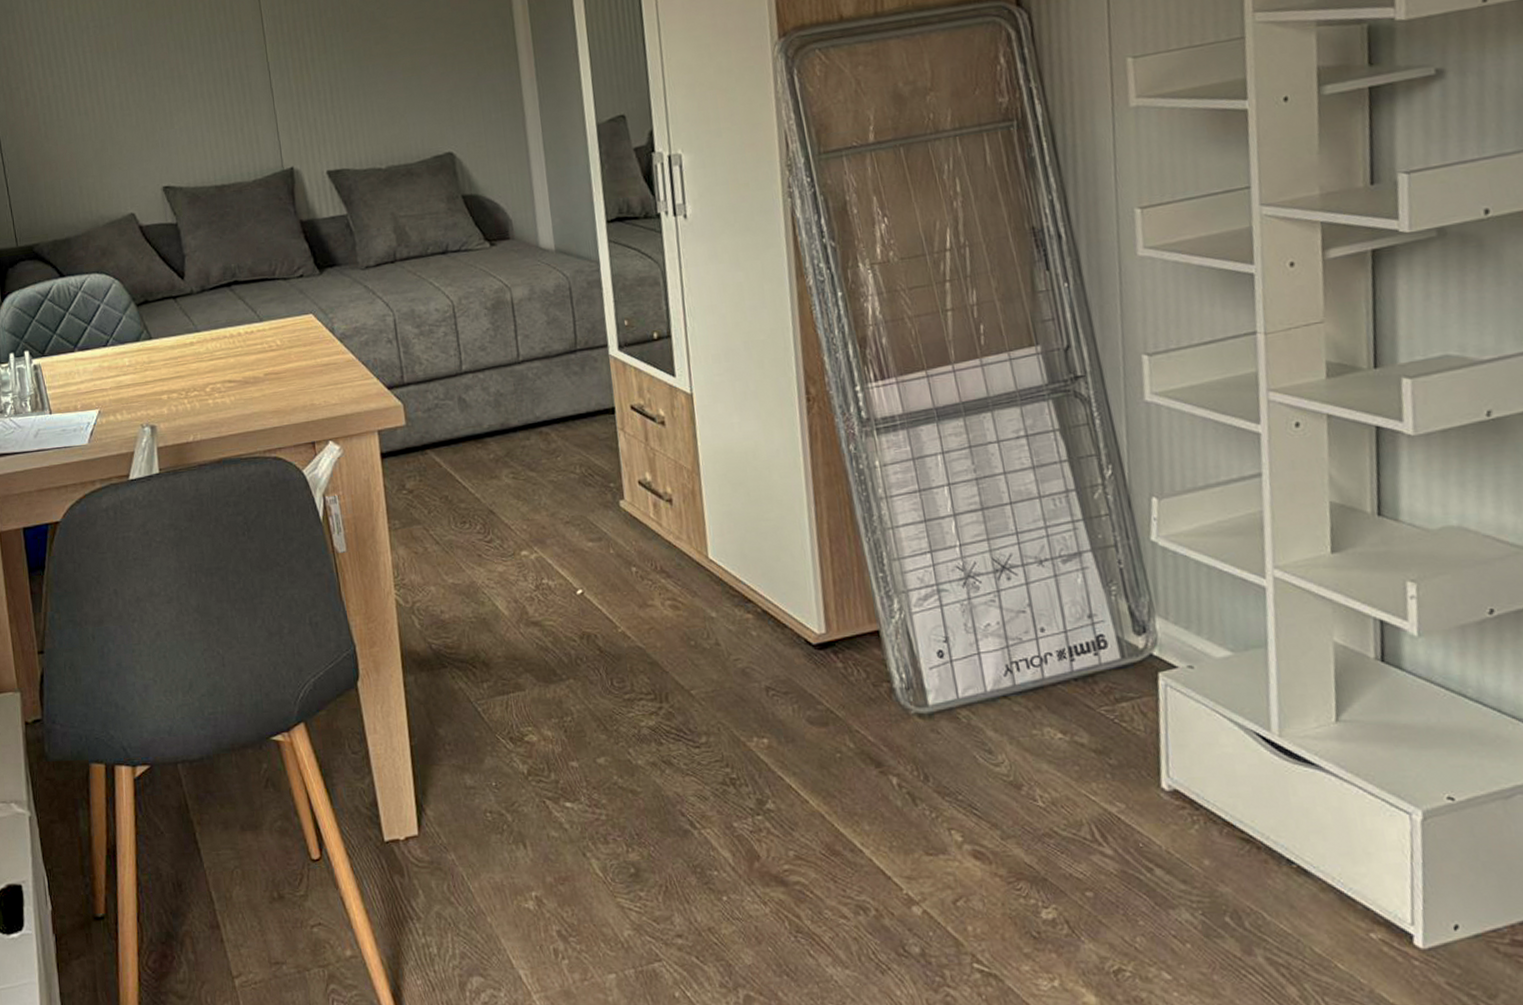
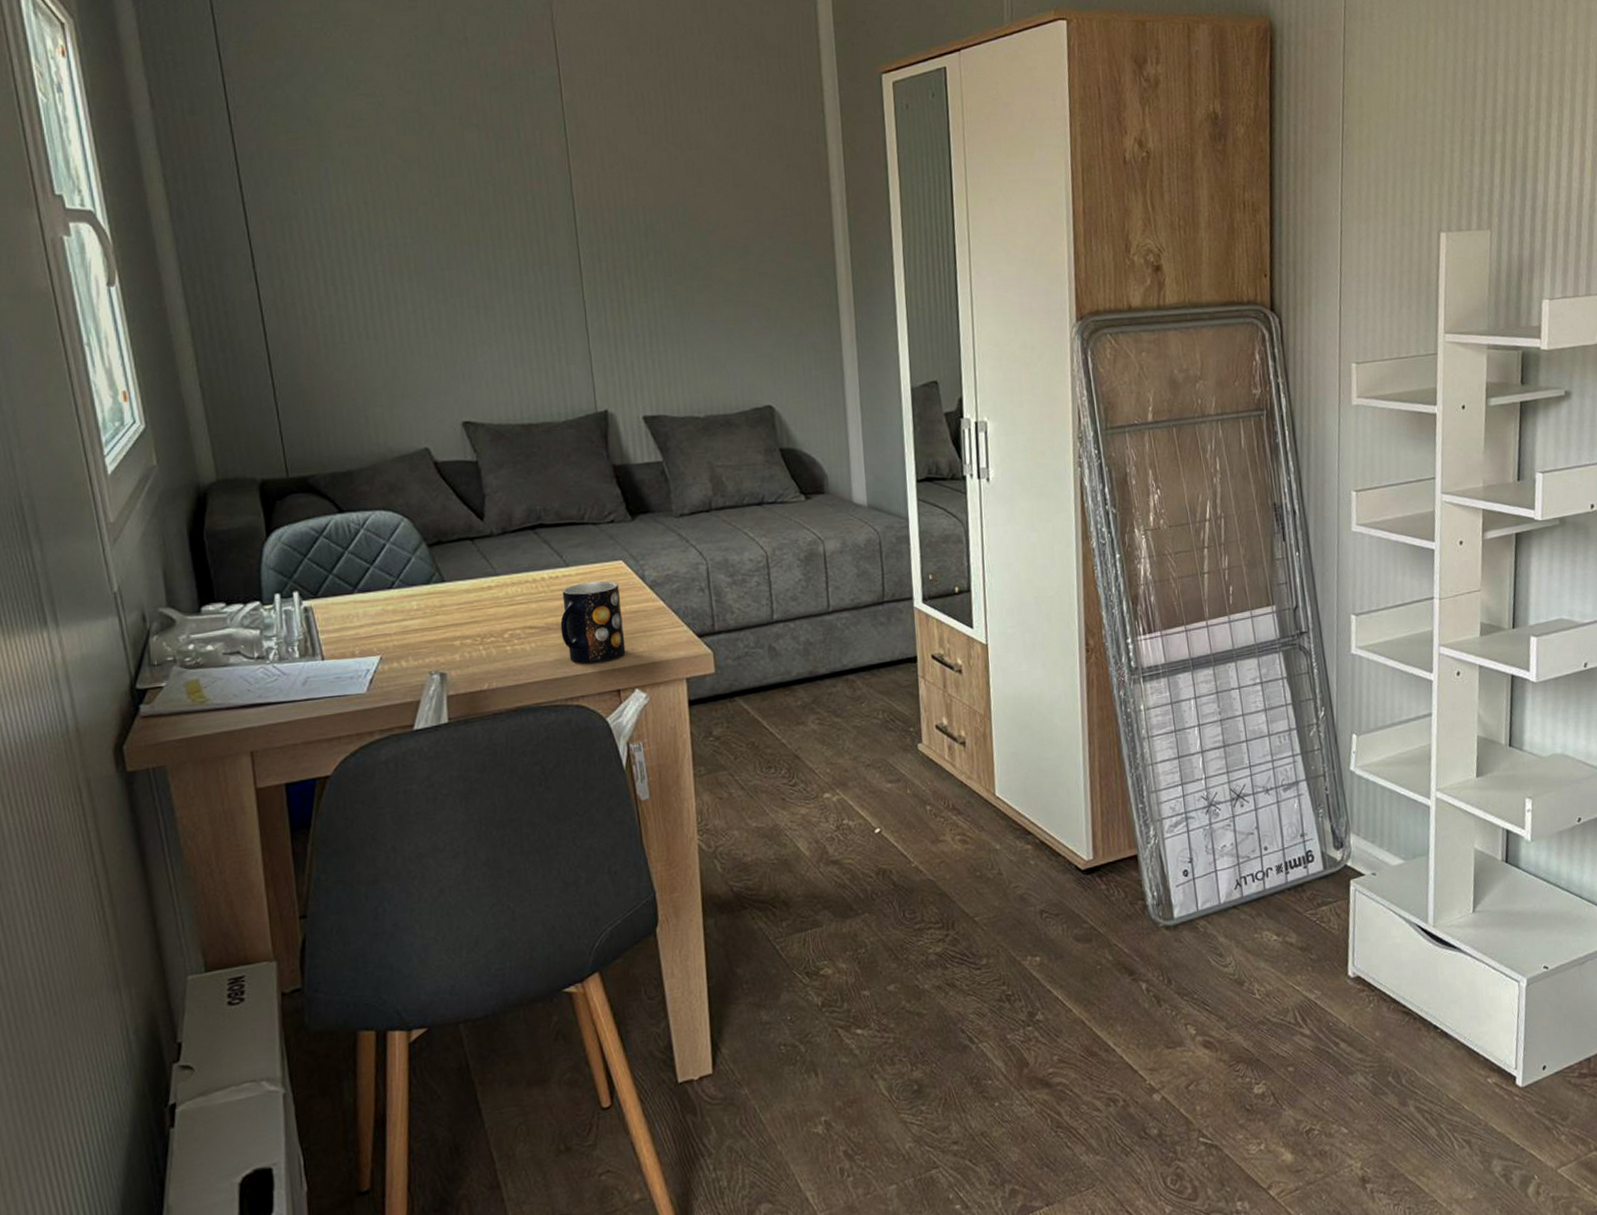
mug: none [256,335,319,417] -> present [560,581,626,664]

